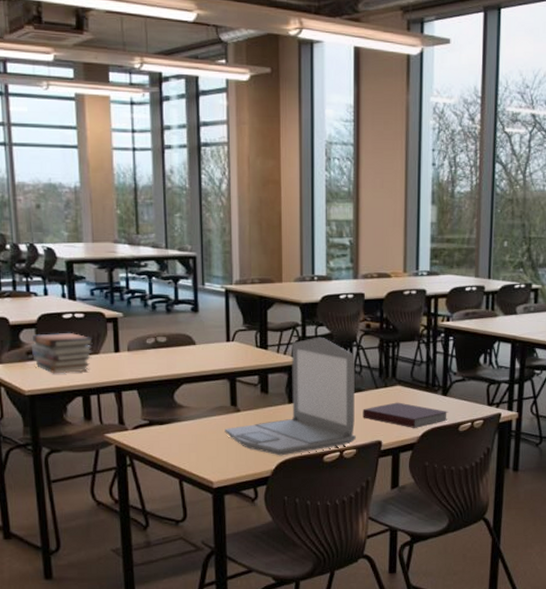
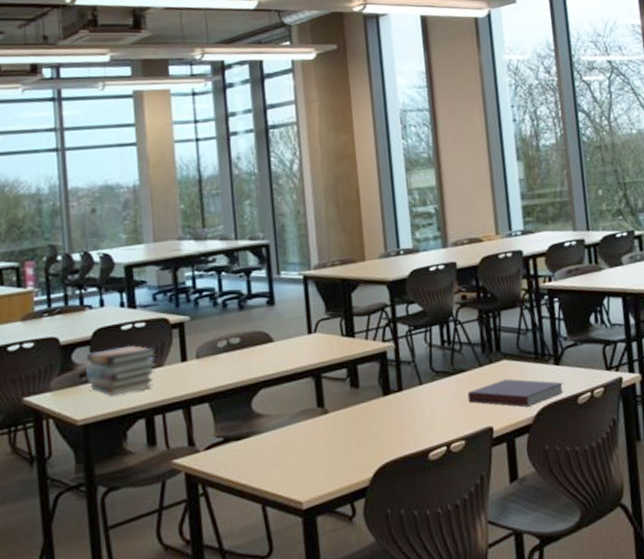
laptop: present [225,337,356,456] -> none [312,316,463,460]

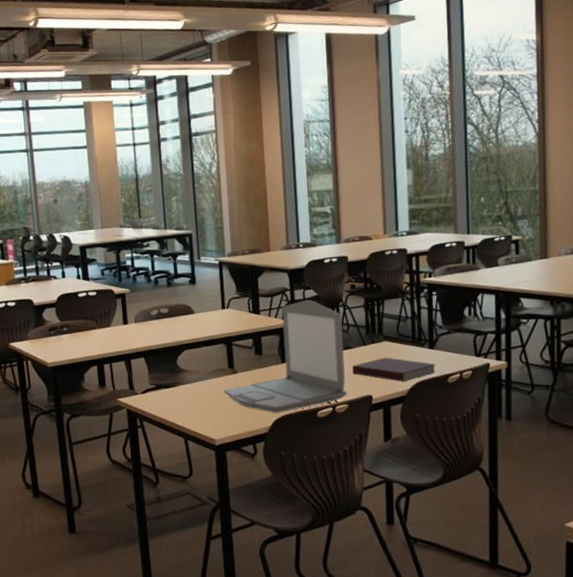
book stack: present [86,345,158,396] -> none [53,309,106,347]
laptop: none [312,316,463,460] -> present [224,299,347,413]

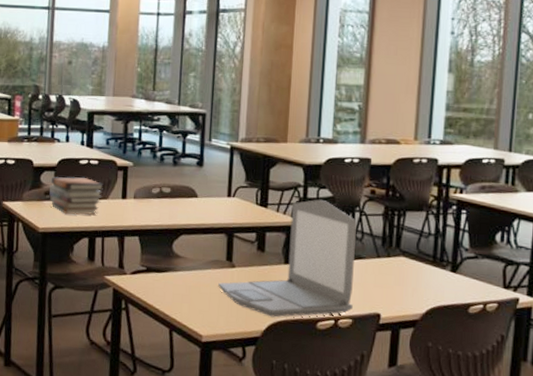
book stack: none [53,309,106,347] -> present [49,177,104,215]
notebook: present [352,357,436,382] -> none [361,274,457,304]

